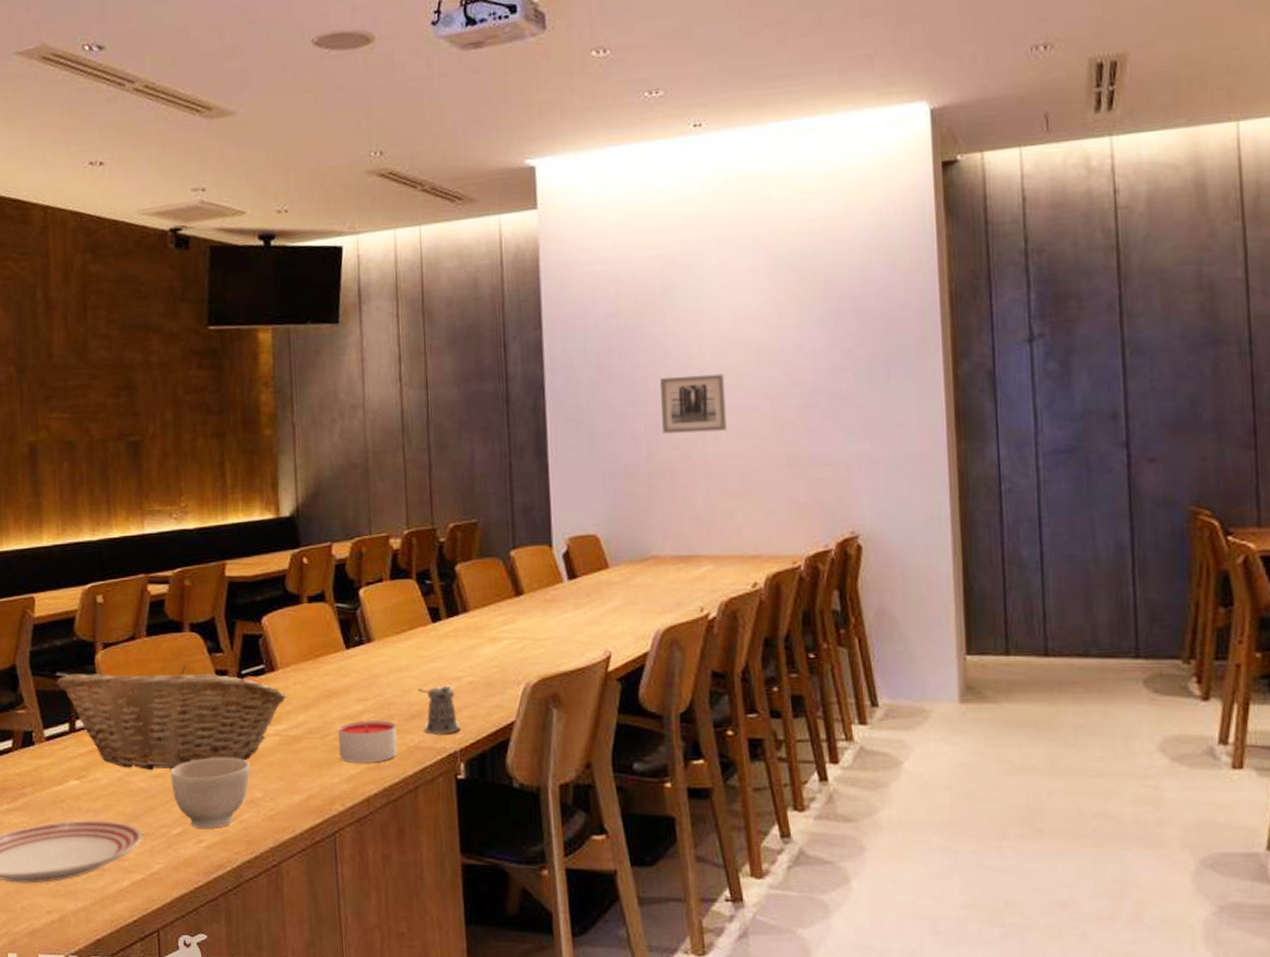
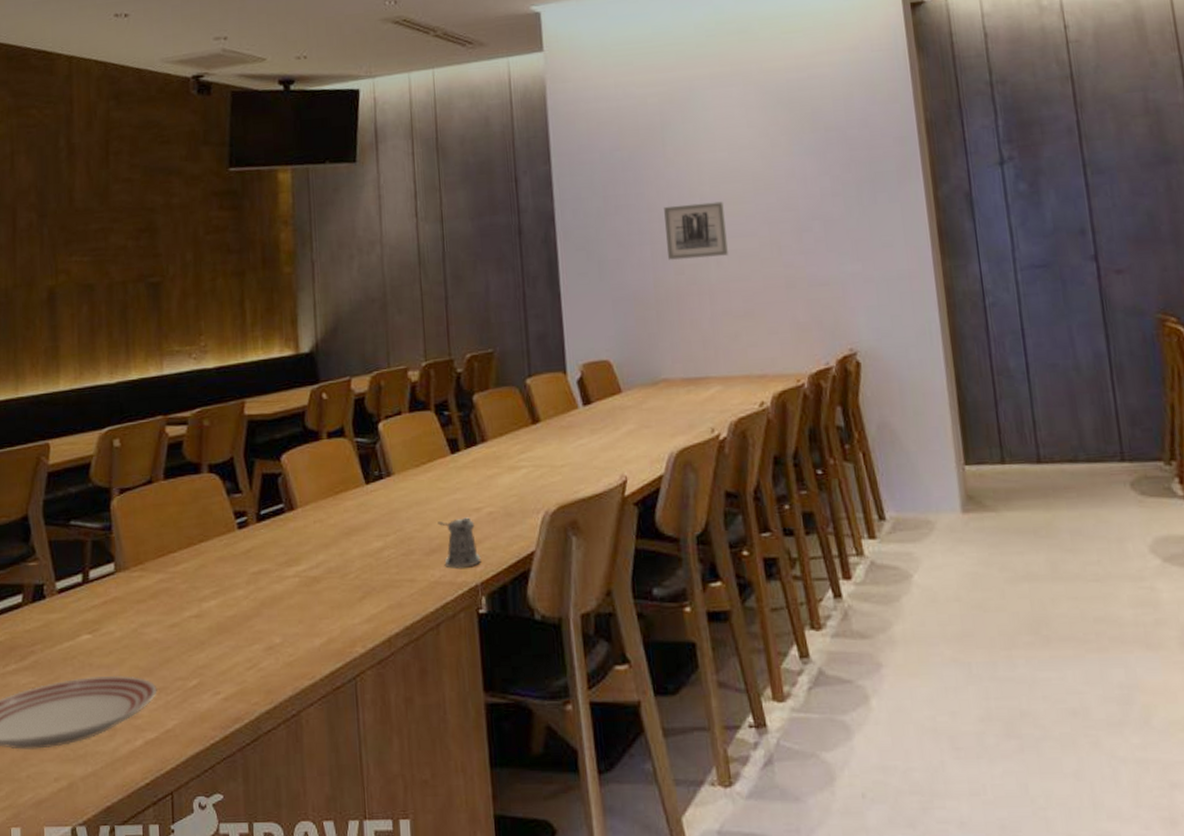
fruit basket: present [56,666,288,770] -> none [70,509,308,619]
bowl: present [171,757,250,830] -> none [187,602,269,681]
candle: present [338,720,397,763] -> none [358,555,419,602]

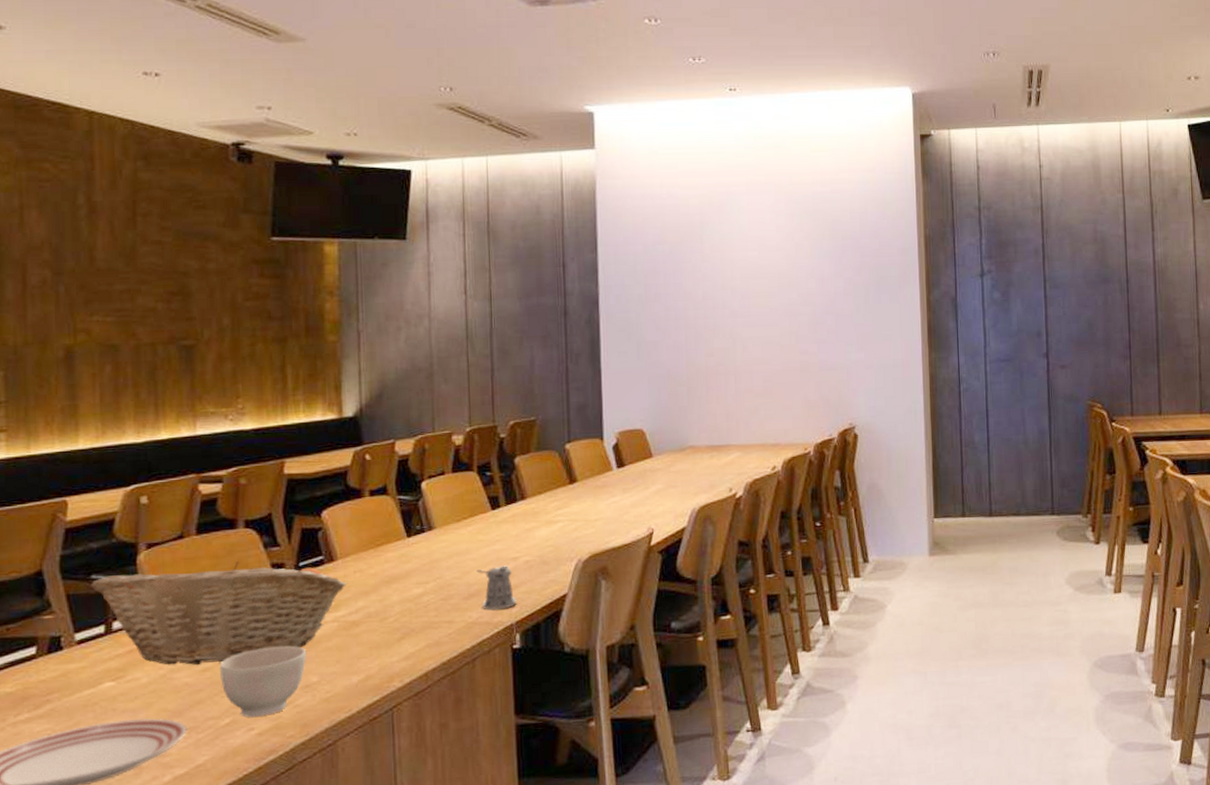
fruit basket: none [70,509,308,619] -> present [91,561,348,665]
bowl: none [187,602,269,681] -> present [220,645,306,718]
wall art: present [664,201,728,260] -> none [699,294,753,343]

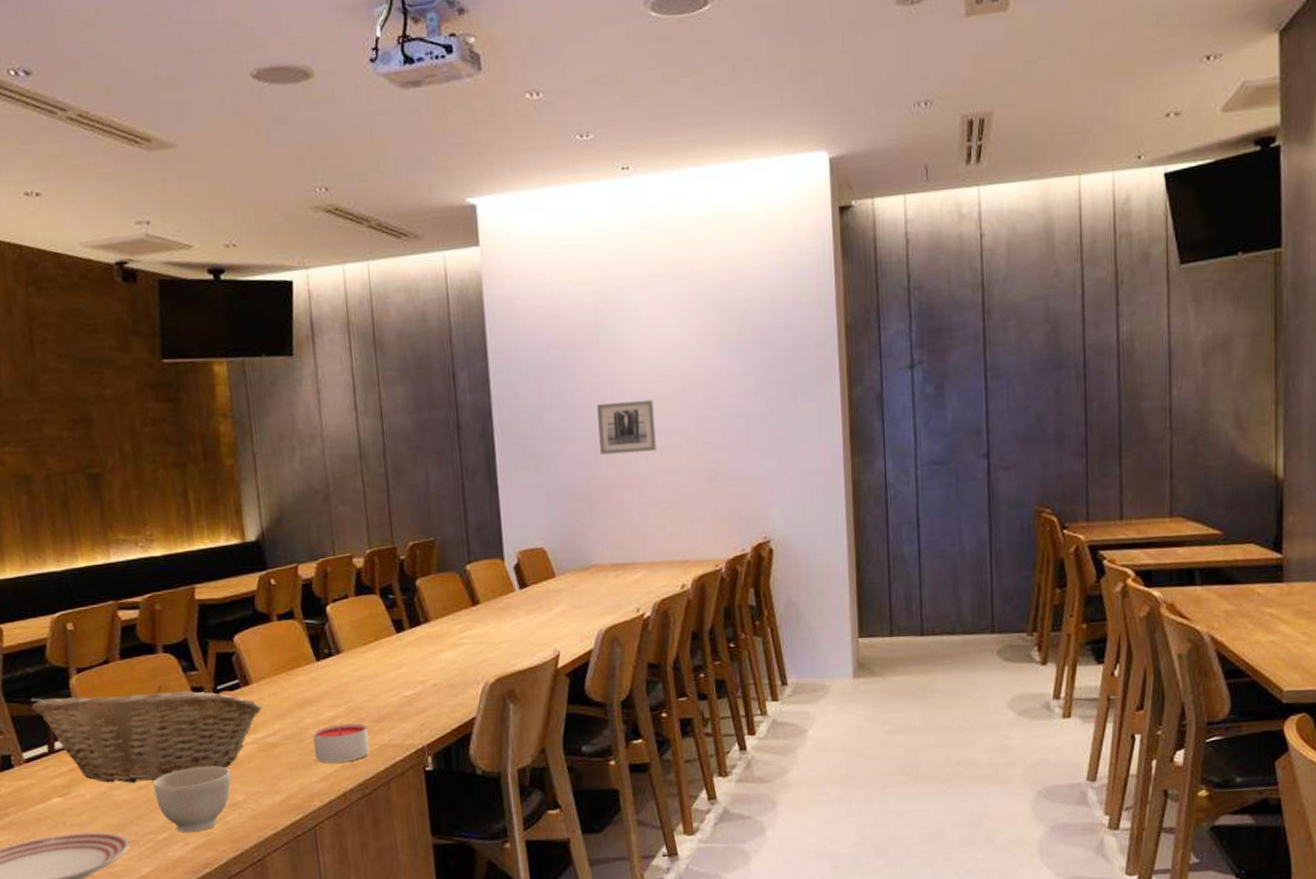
candle: none [398,600,456,642] -> present [313,723,370,763]
pepper shaker: present [477,565,517,610] -> none [386,689,427,733]
wall art: none [699,294,753,343] -> present [597,399,657,455]

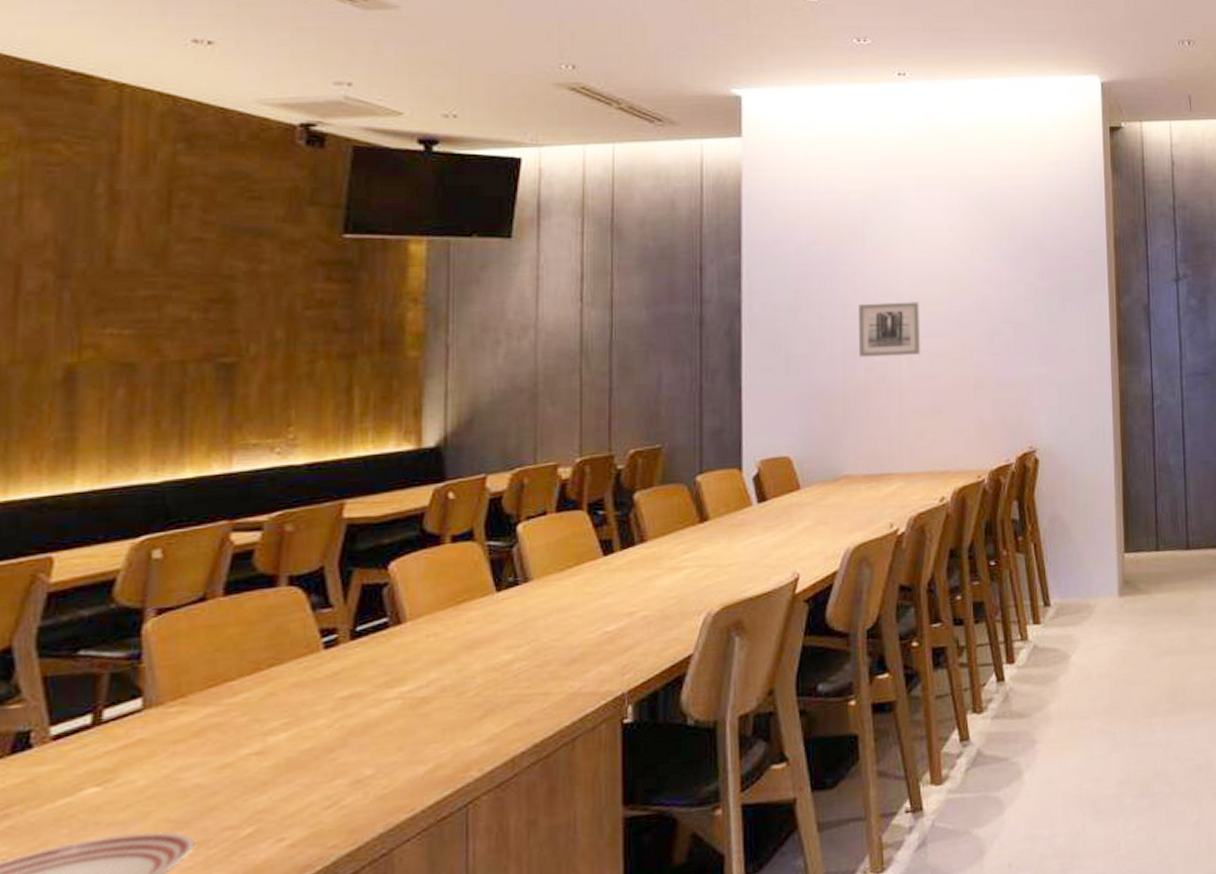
fruit basket: present [31,685,264,783] -> none [77,628,418,762]
bowl: present [153,766,231,833] -> none [244,731,359,825]
candle: present [313,723,370,763] -> none [480,667,553,720]

